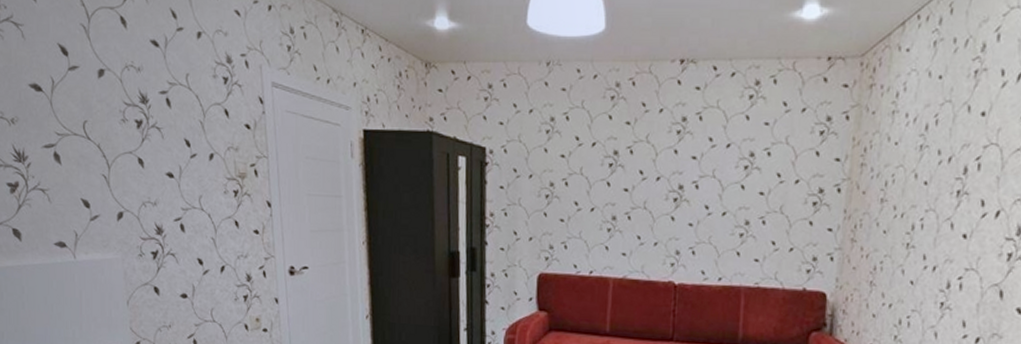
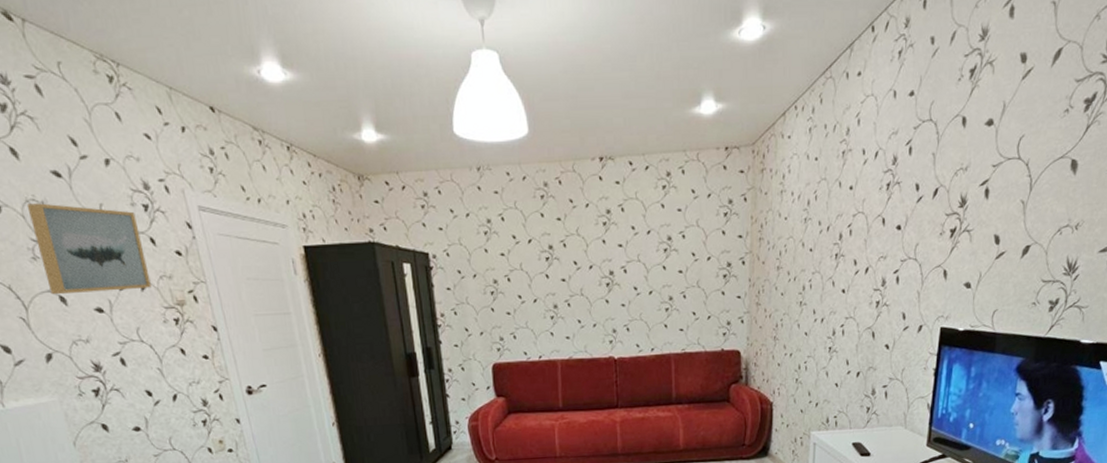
wall art: none [125,69,219,158] -> present [26,203,152,295]

